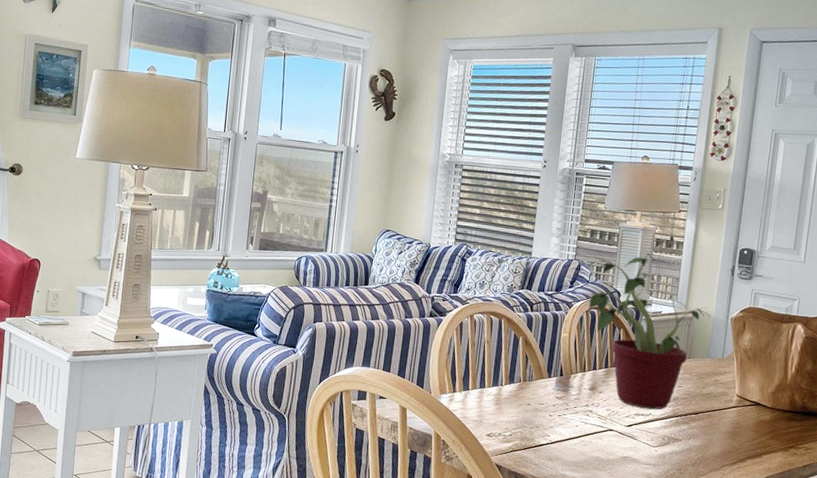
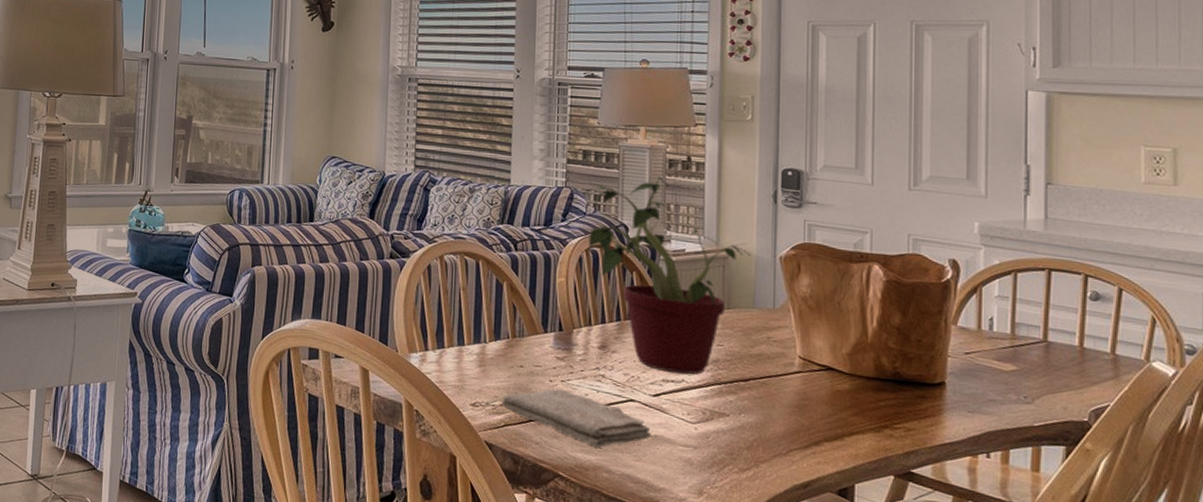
washcloth: none [510,421,623,467] -> present [501,388,651,448]

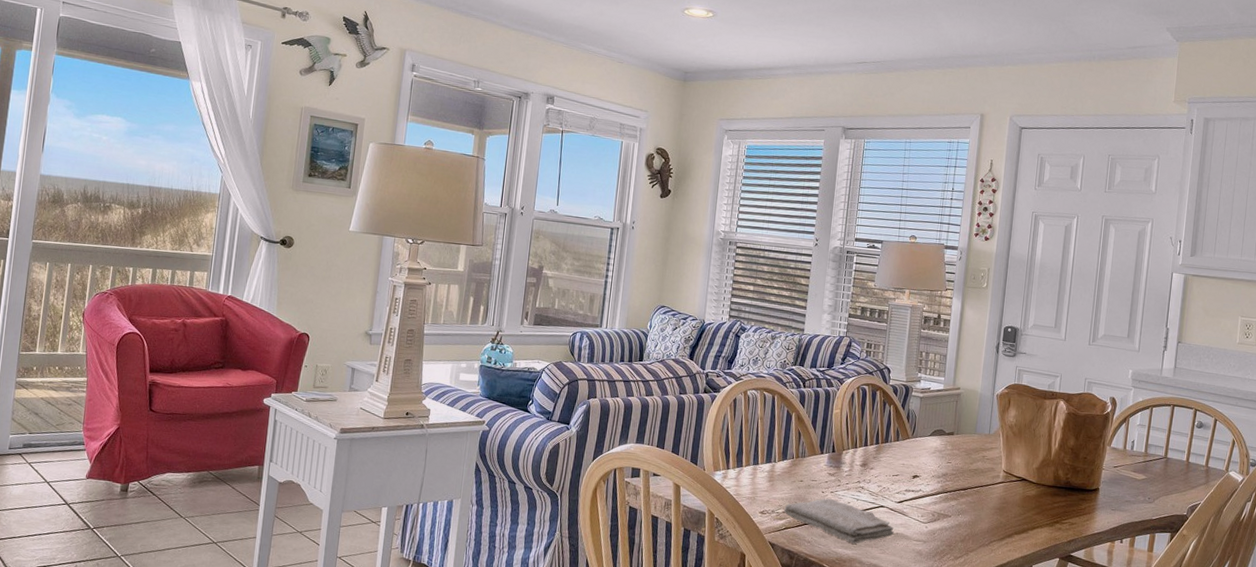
potted plant: present [578,176,751,375] -> none [853,329,977,486]

